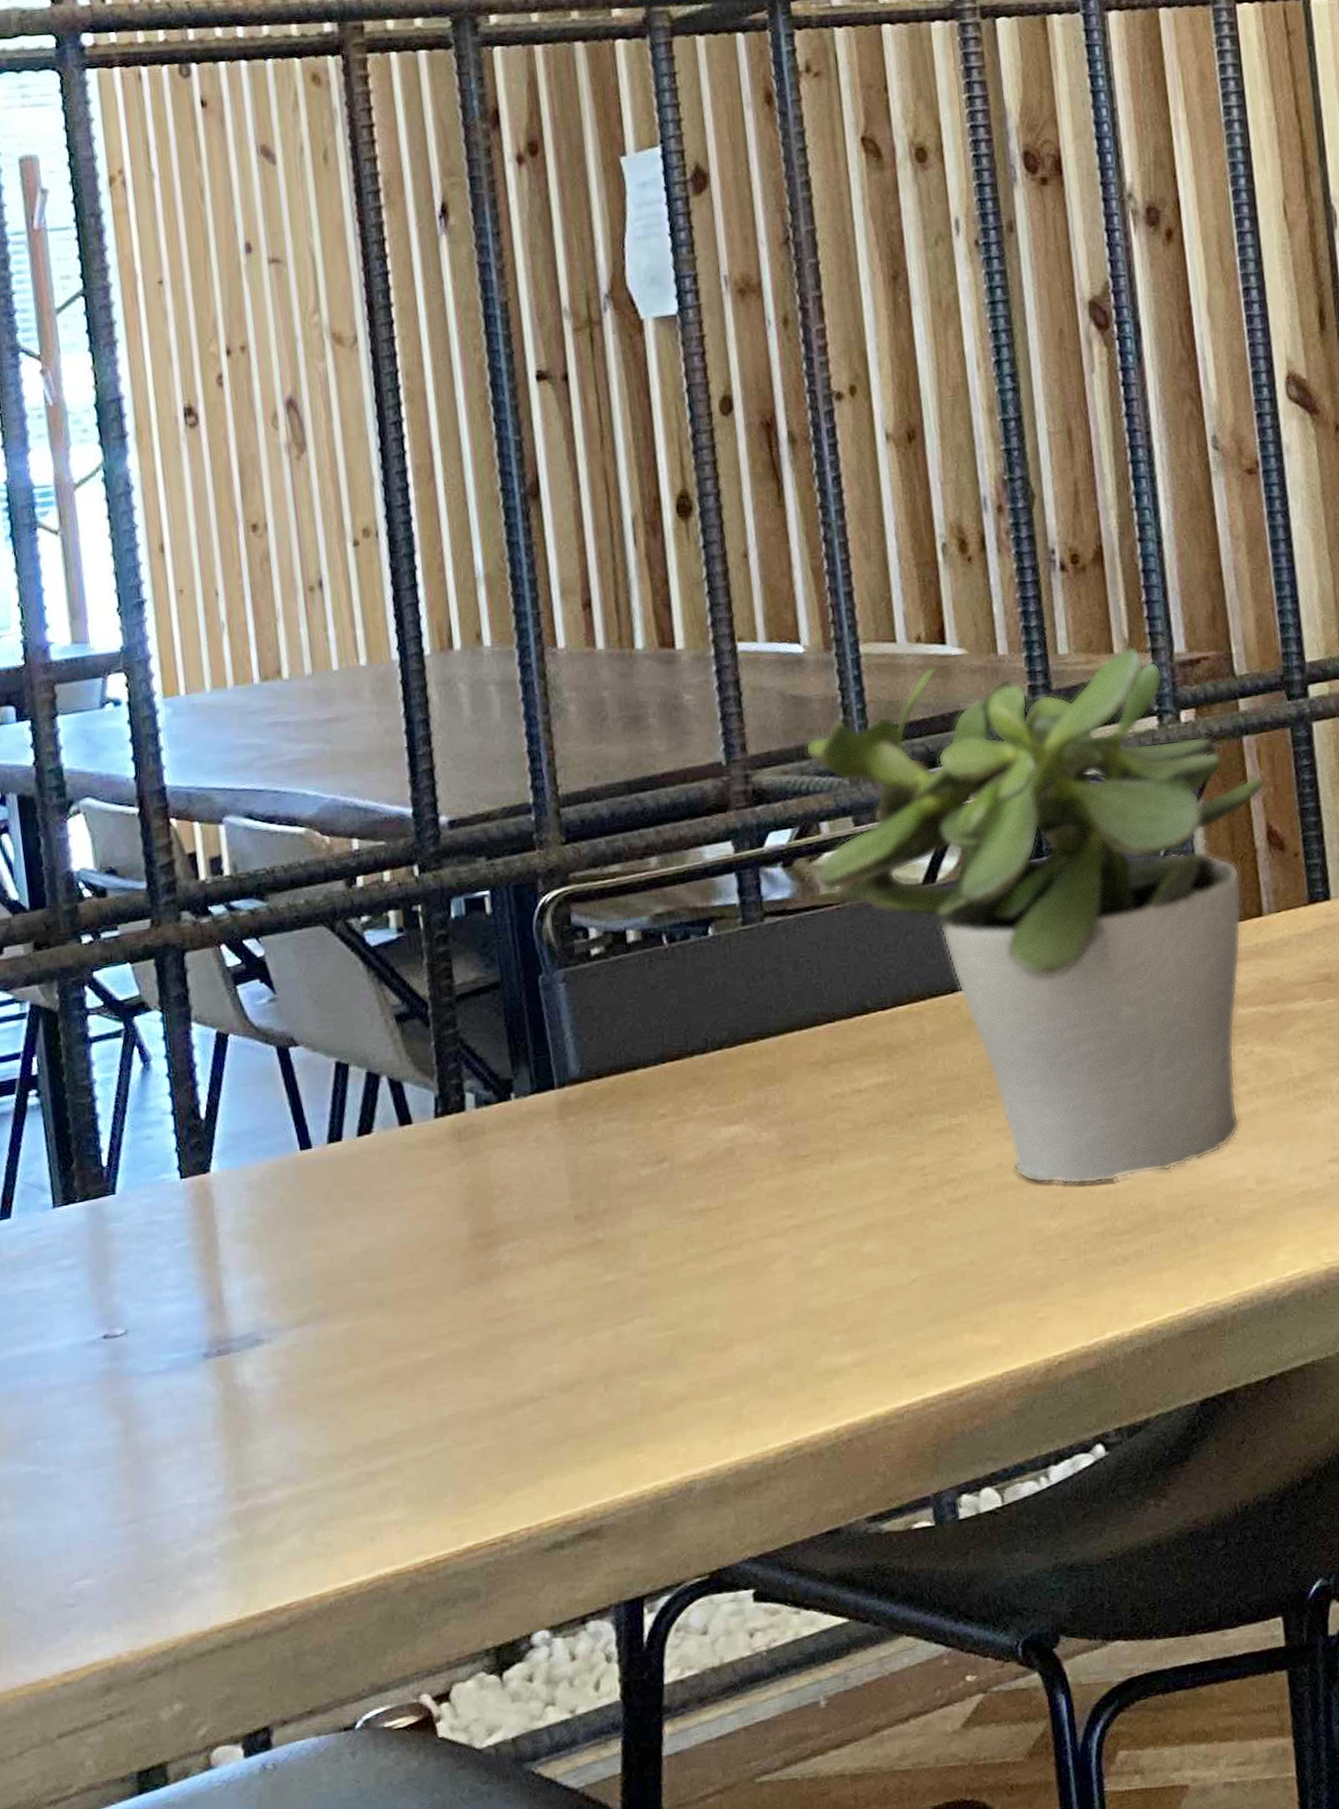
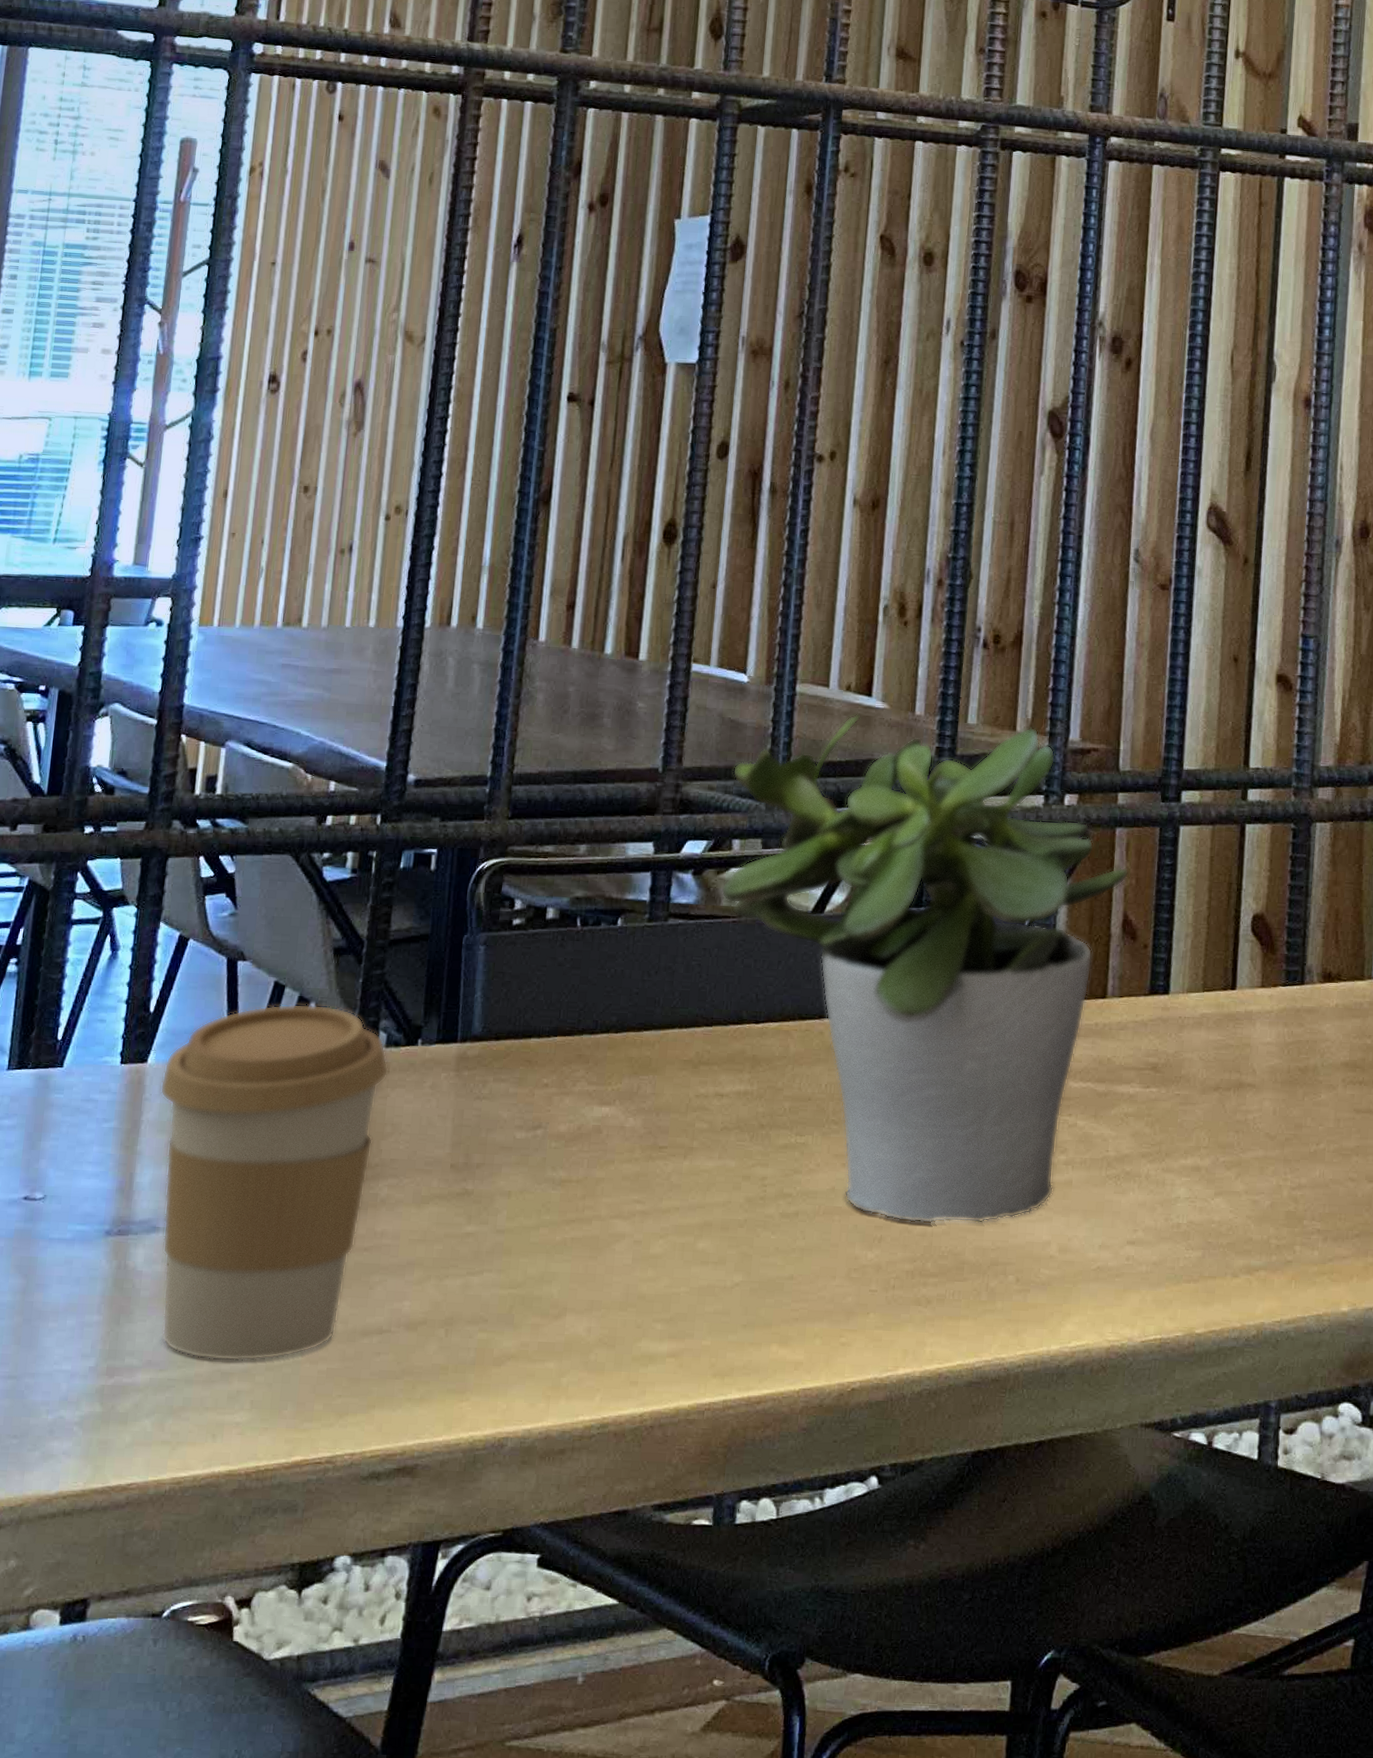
coffee cup: none [230,1076,485,1465] -> present [160,1003,389,1362]

